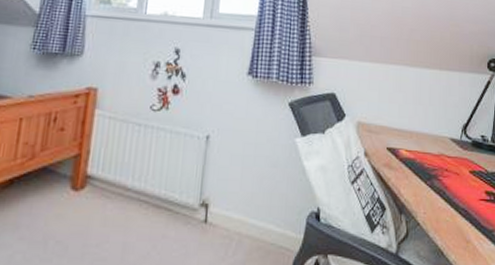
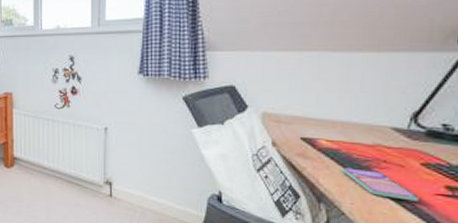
smartphone: none [417,177,469,207] -> present [341,167,419,202]

